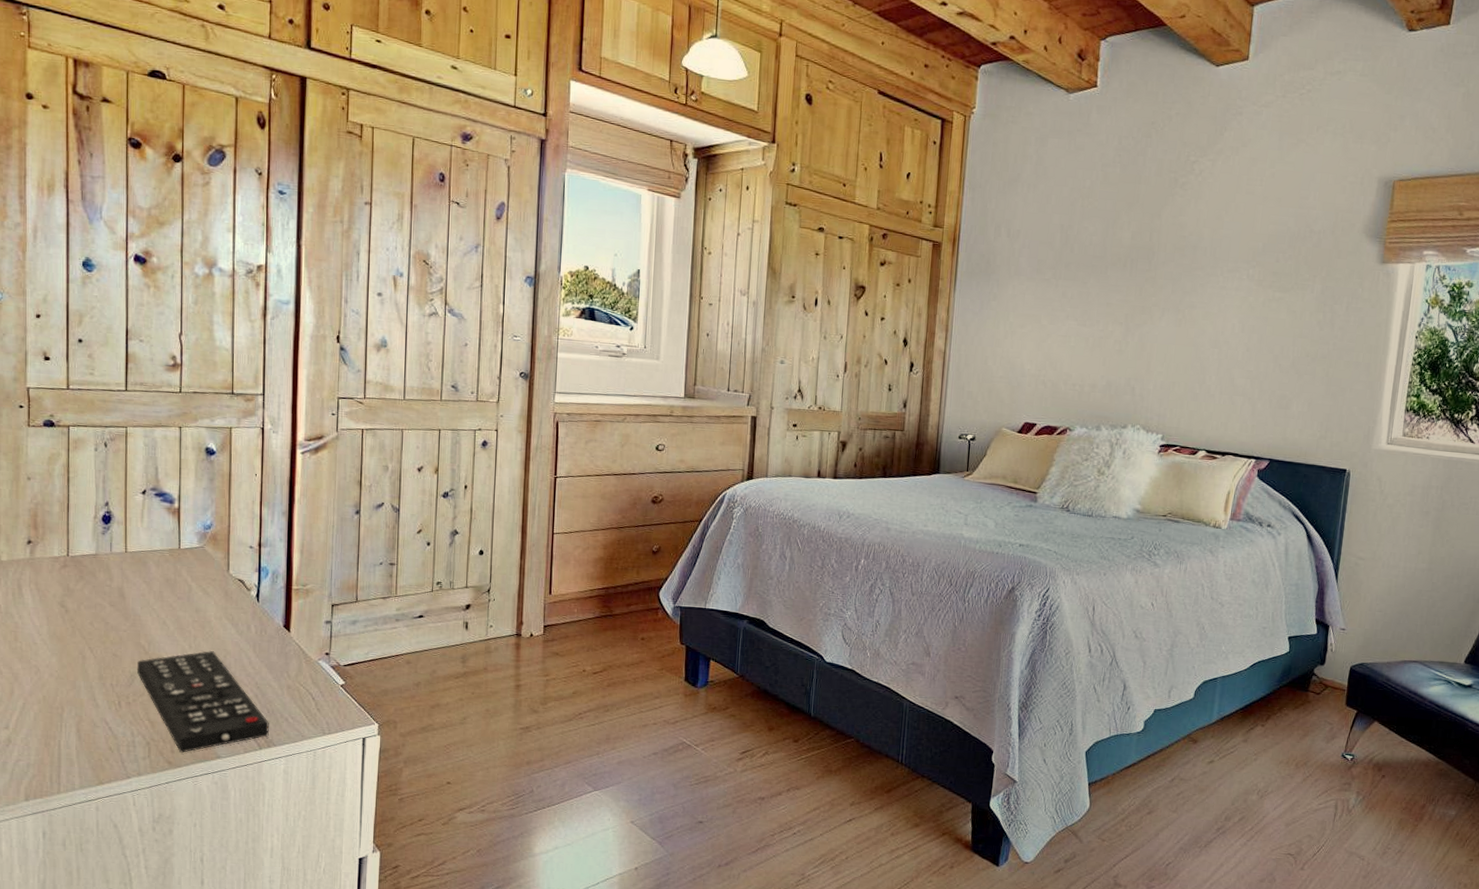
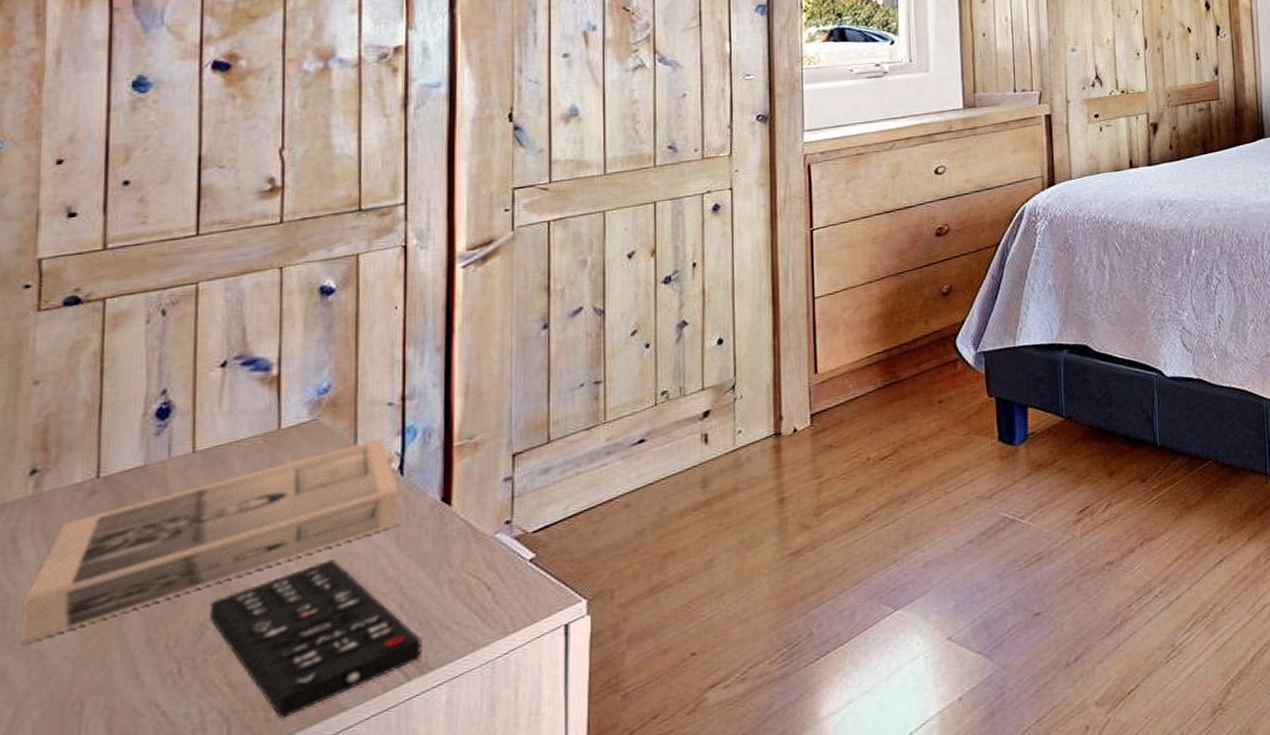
photo frame: none [26,571,256,659] -> present [21,438,399,644]

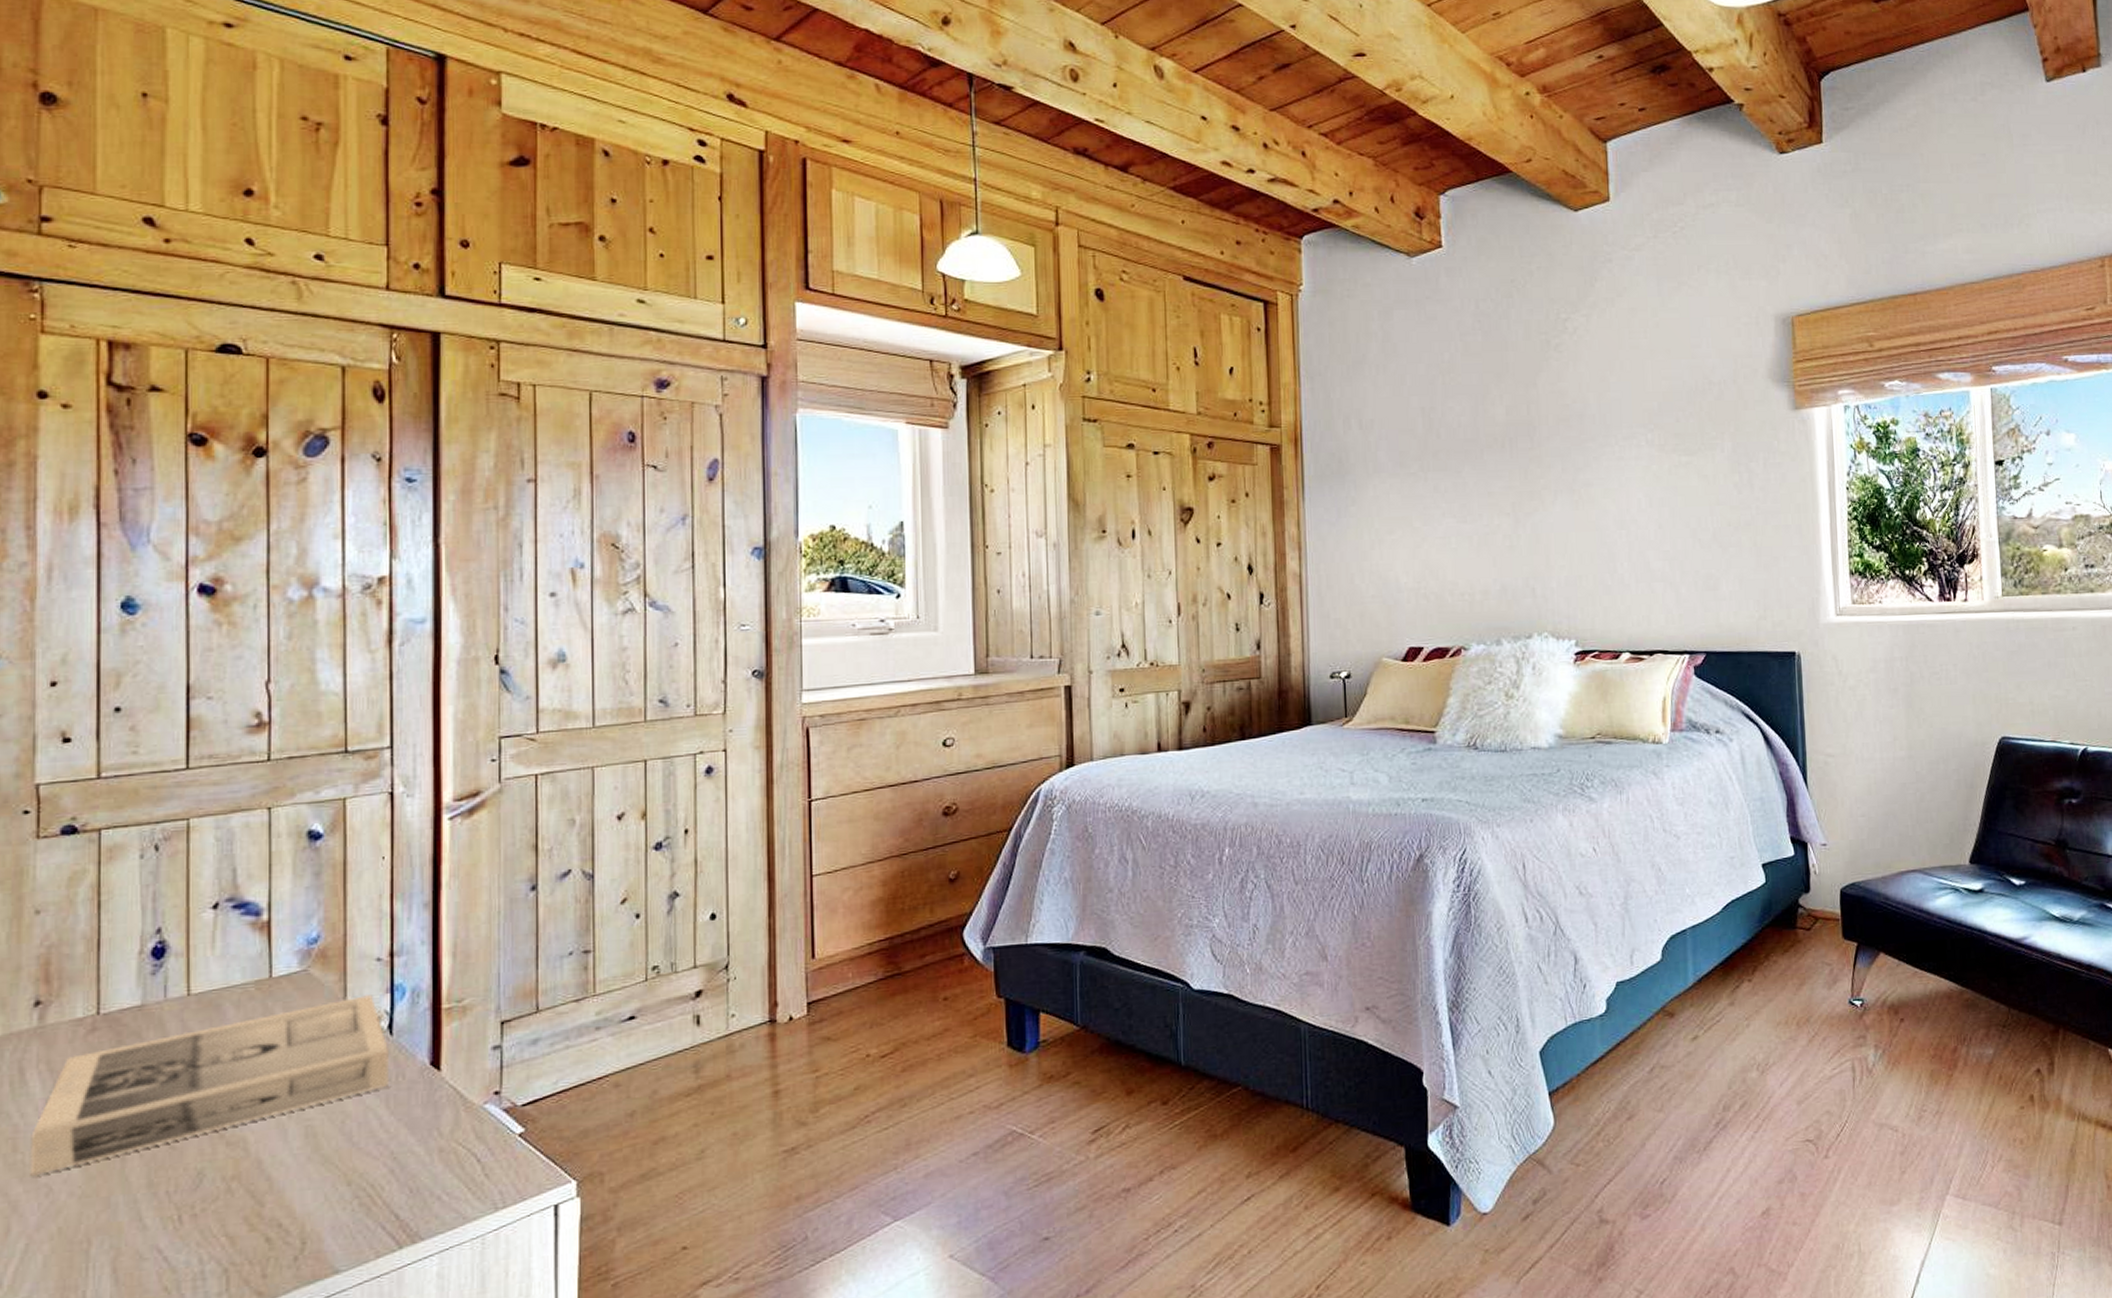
remote control: present [210,559,422,719] -> none [208,1116,413,1276]

